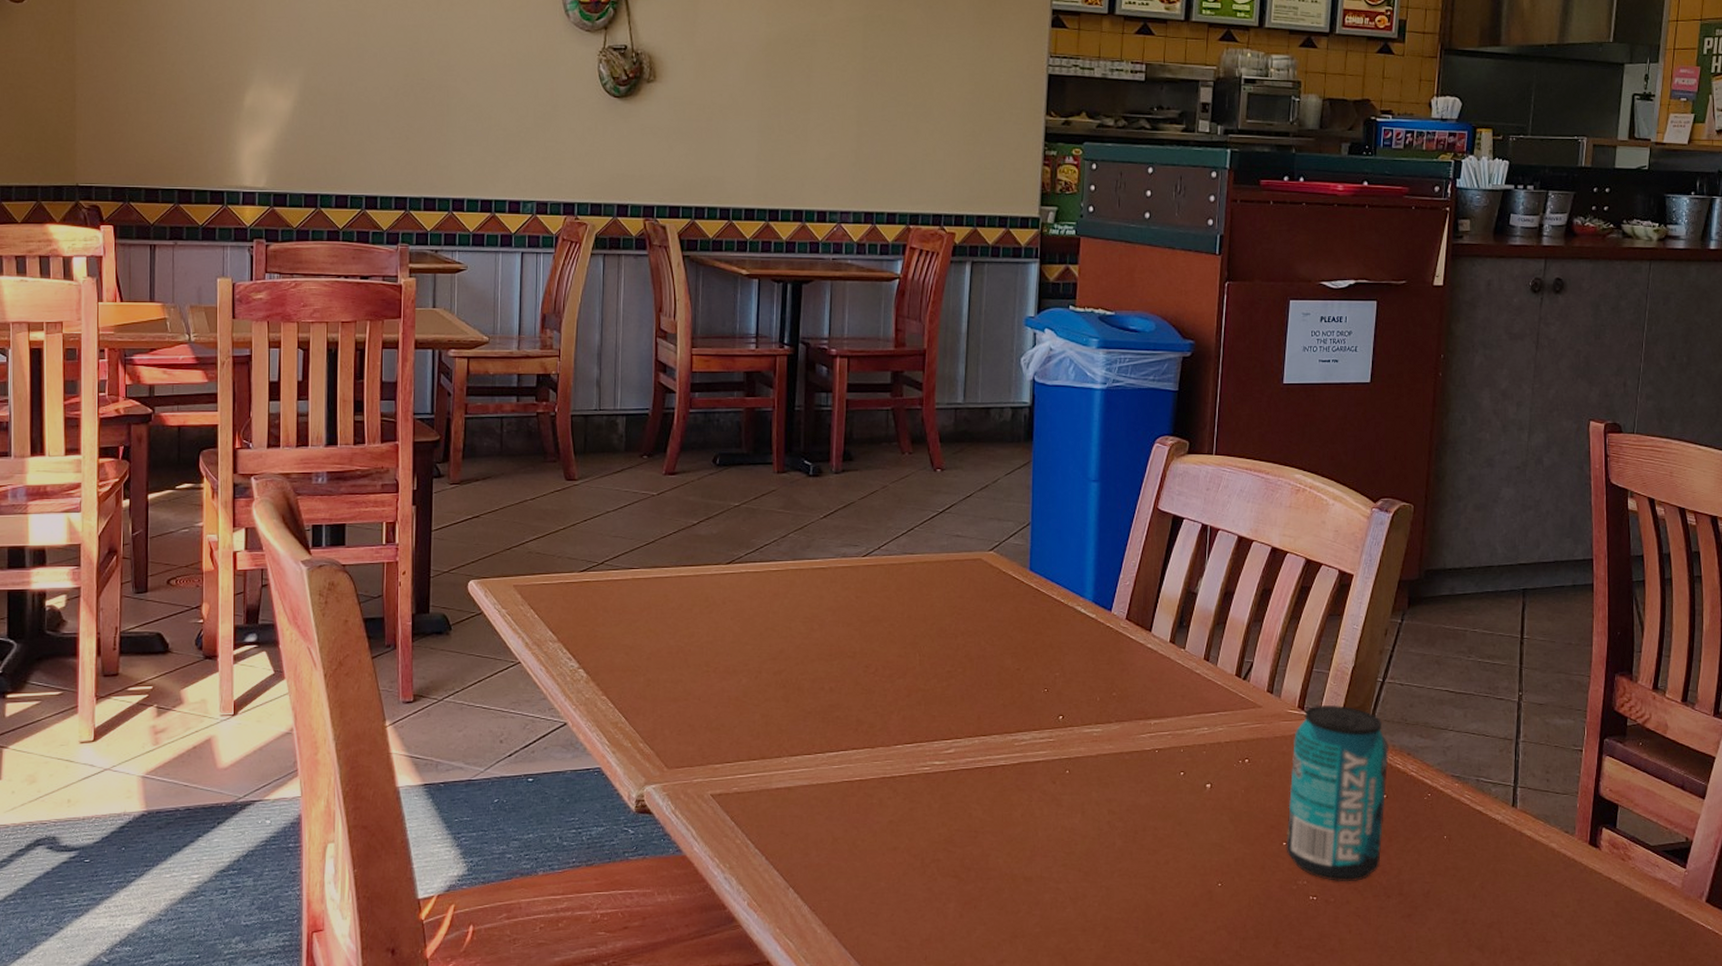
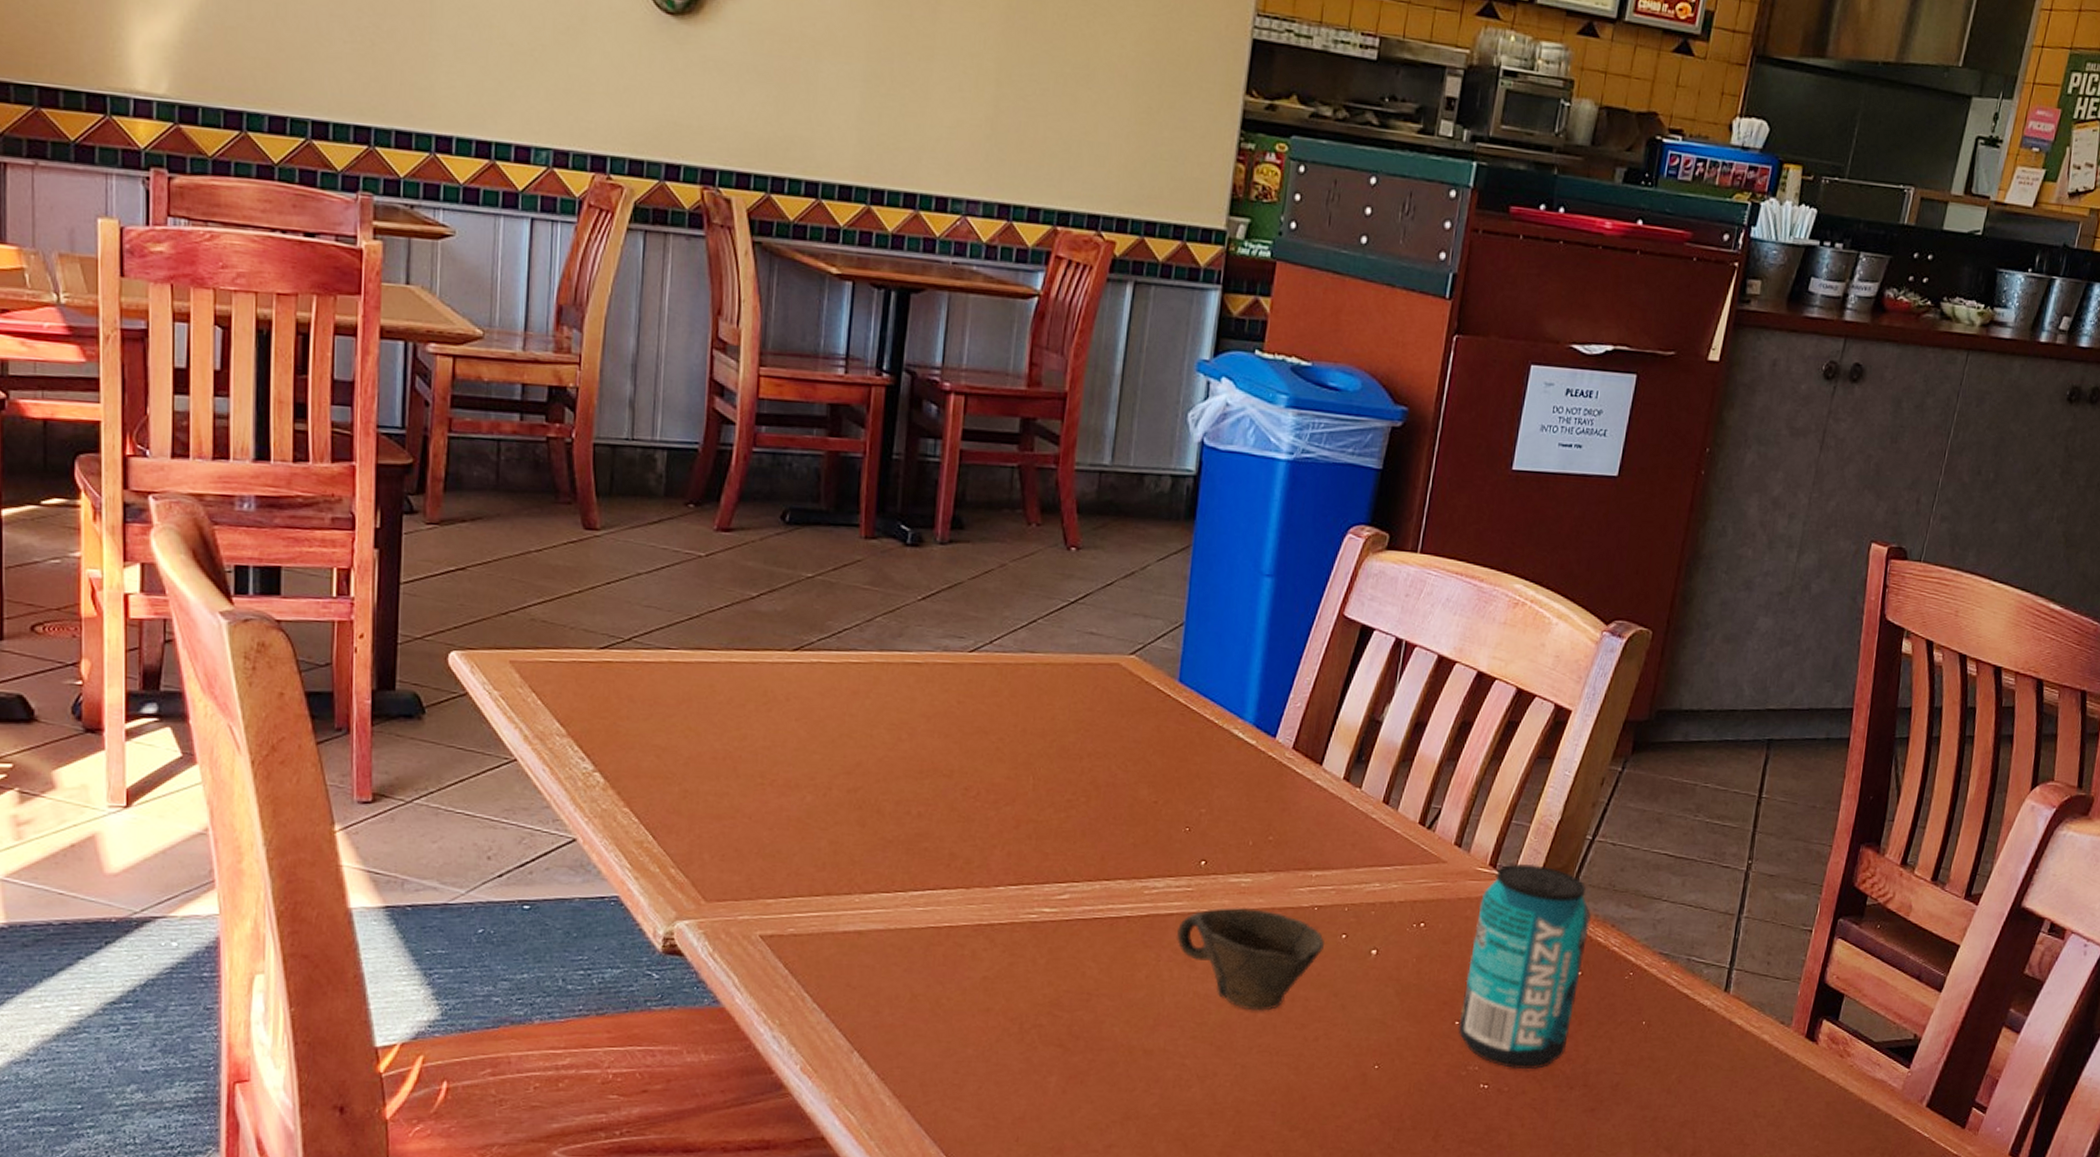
cup: none [1043,752,1166,840] -> present [1176,906,1324,1011]

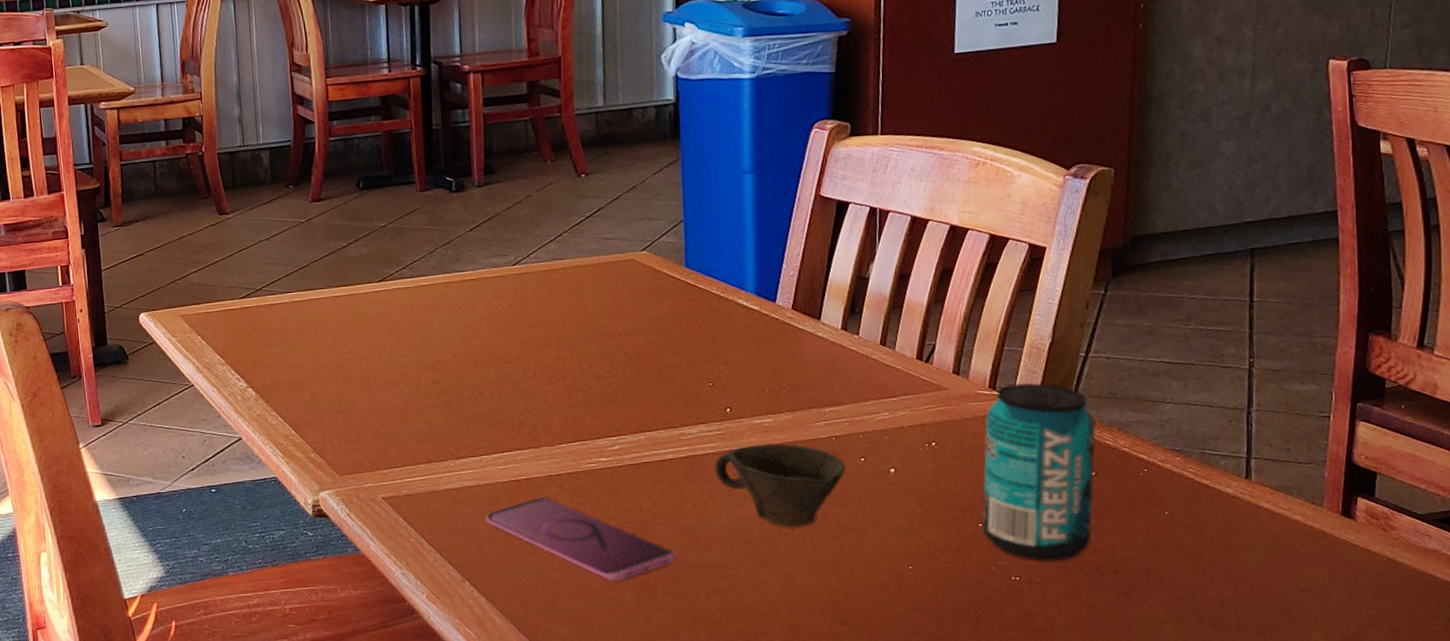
smartphone: none [889,951,1117,1063] -> present [484,497,676,581]

